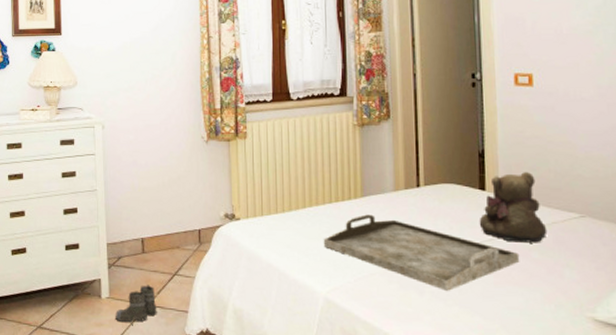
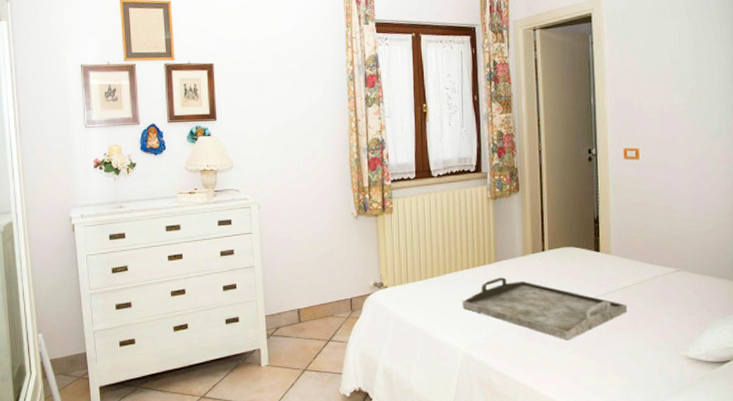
boots: present [116,285,158,326] -> none [275,351,315,390]
teddy bear: present [479,171,548,243] -> none [594,233,650,296]

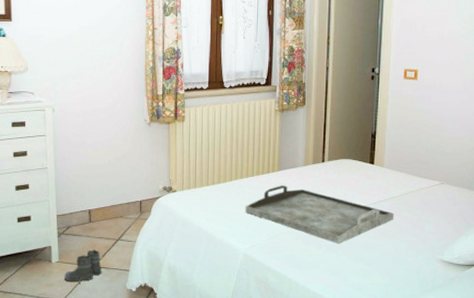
boots: none [275,351,315,390] -> present [65,249,103,285]

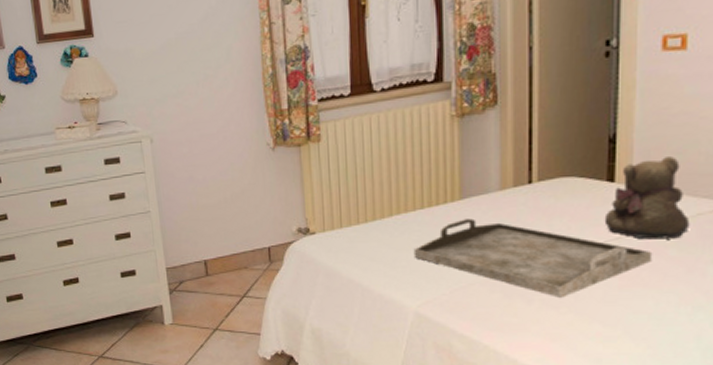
boots: present [65,249,103,285] -> none [181,309,228,351]
teddy bear: none [367,148,416,205] -> present [604,155,690,240]

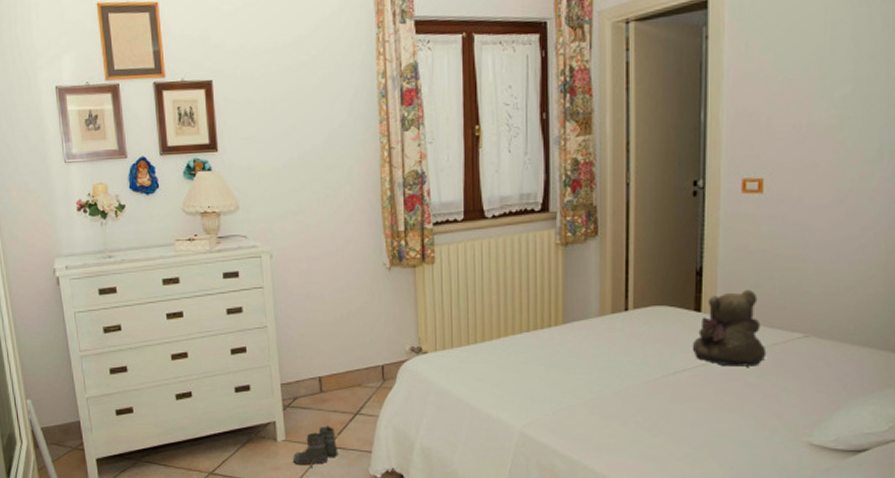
boots: none [181,309,228,351] -> present [293,426,340,469]
serving tray: present [413,218,653,298] -> none [519,342,734,420]

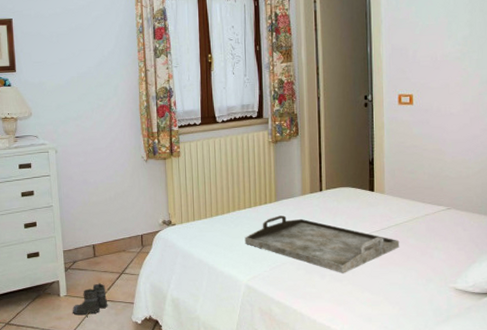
serving tray: none [519,342,734,420] -> present [244,215,400,273]
teddy bear: present [692,289,767,367] -> none [368,174,422,232]

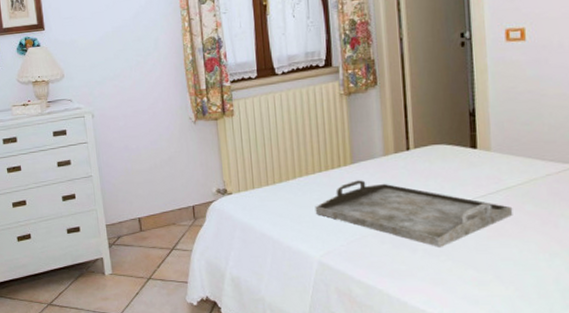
boots: present [73,283,109,318] -> none [119,260,159,298]

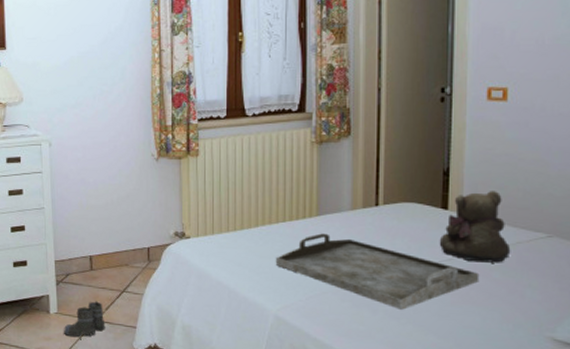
boots: none [119,260,159,298] -> present [64,301,107,340]
teddy bear: none [470,126,542,197] -> present [439,190,511,263]

